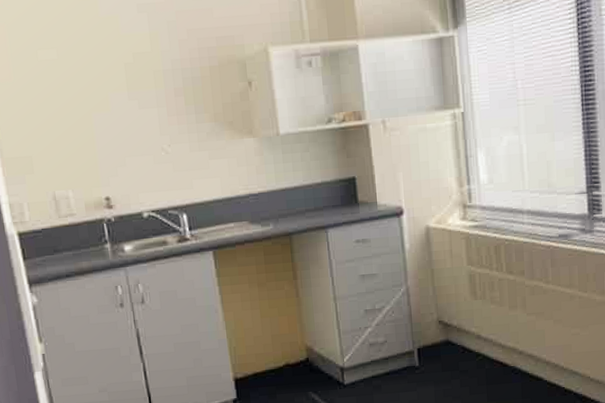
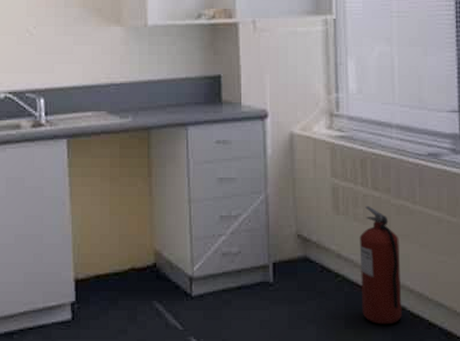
fire extinguisher: none [497,289,540,395] -> present [359,206,402,325]

